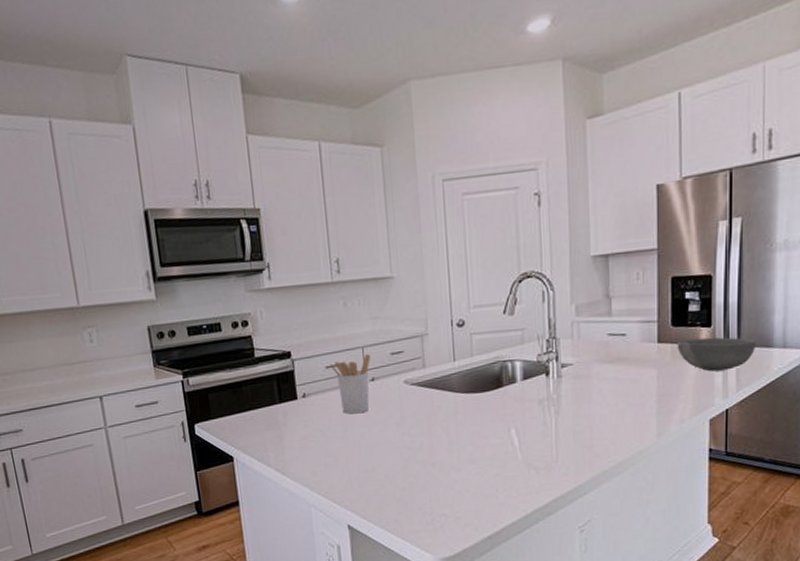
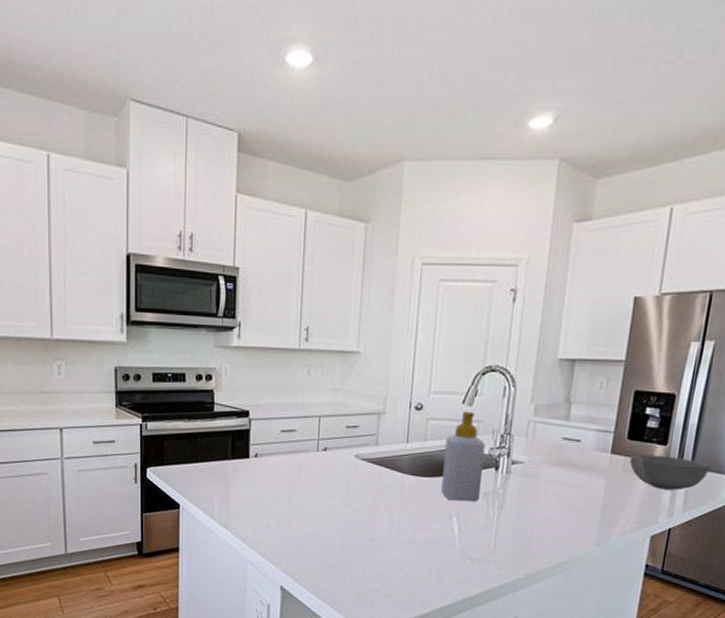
utensil holder: present [329,353,370,414] -> none [285,423,326,481]
soap bottle: none [492,320,536,413] -> present [441,411,486,502]

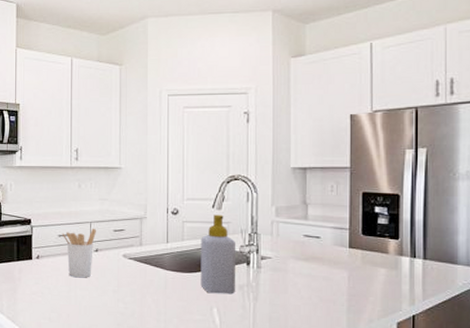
utensil holder: none [285,423,326,481] -> present [62,228,96,278]
bowl: present [629,454,710,490] -> none [367,248,442,280]

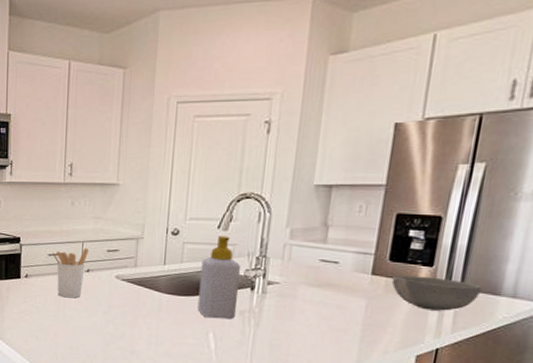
bowl: none [367,248,442,280] -> present [391,275,482,311]

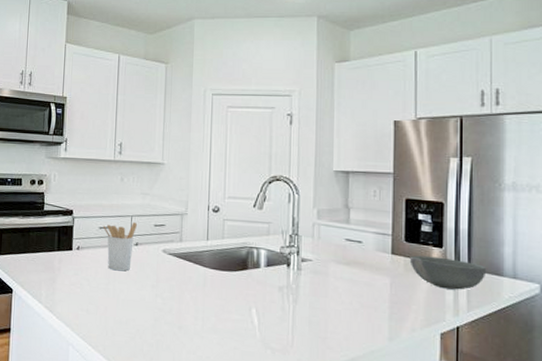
soap bottle: present [197,236,241,320] -> none [240,214,277,295]

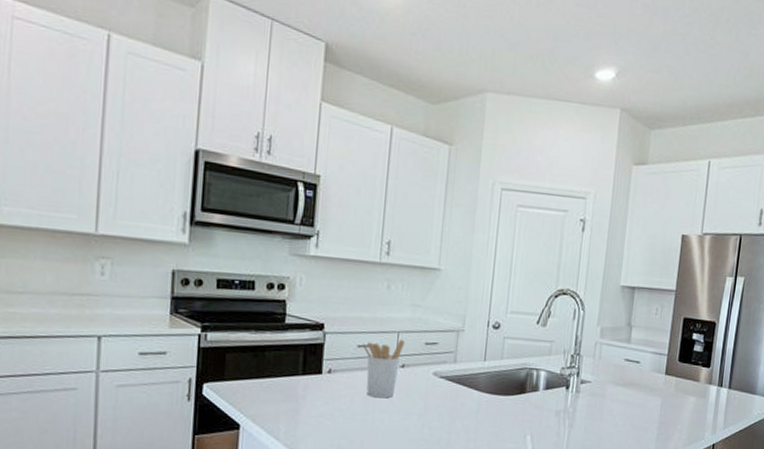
bowl: present [409,255,487,290] -> none [680,375,744,409]

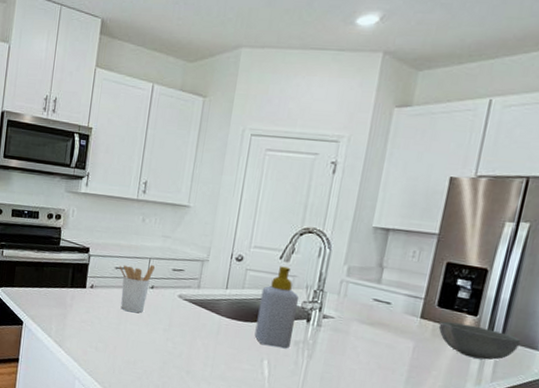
soap bottle: none [516,331,558,421] -> present [254,266,299,349]
bowl: none [680,375,744,409] -> present [438,321,521,360]

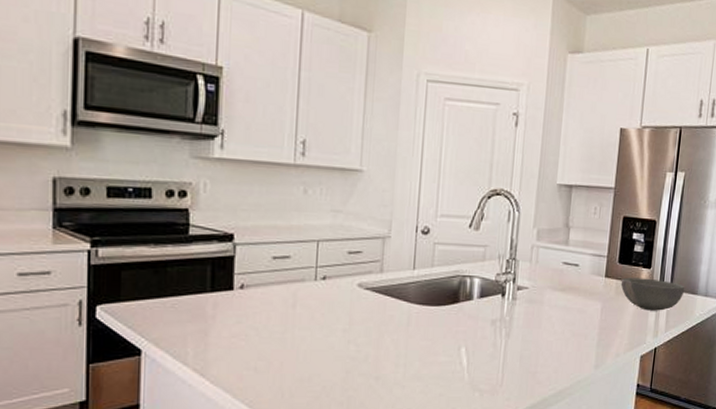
utensil holder: present [119,264,155,313] -> none [277,248,325,314]
soap bottle: present [254,266,299,349] -> none [449,236,493,331]

